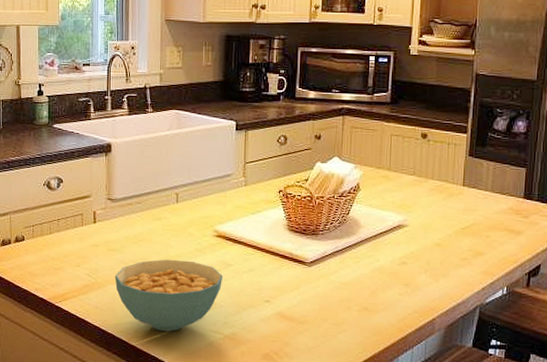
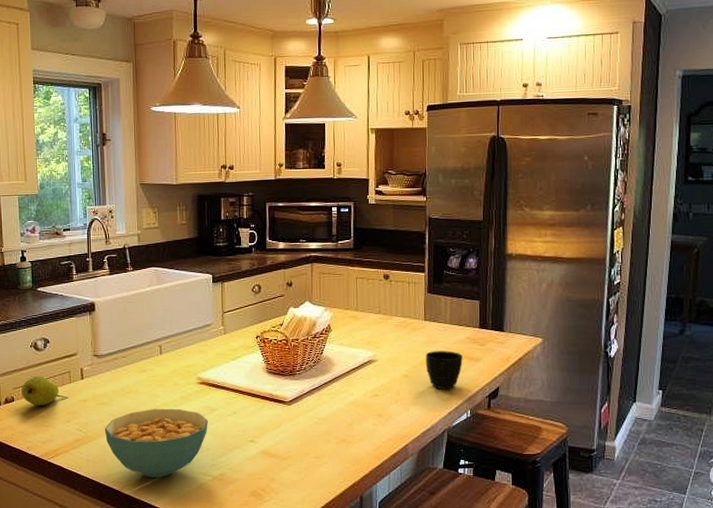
fruit: none [32,216,80,247] -> present [21,376,68,406]
cup: none [461,220,503,264] -> present [425,351,463,390]

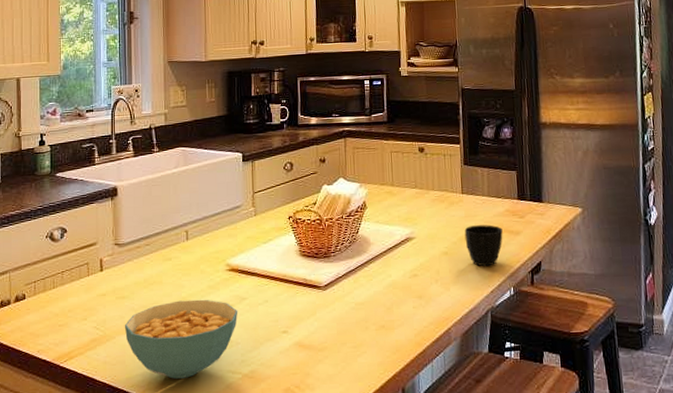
fruit: present [21,376,68,406] -> none [34,269,86,303]

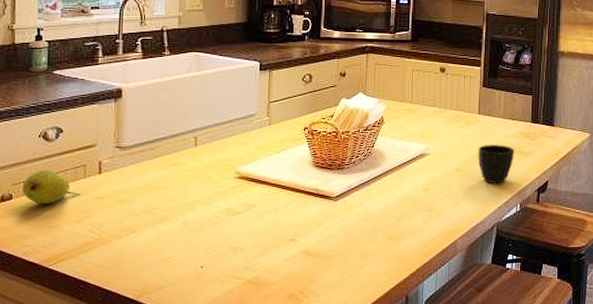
fruit: none [34,269,86,303] -> present [22,170,81,204]
cereal bowl: present [124,299,238,379] -> none [122,205,246,283]

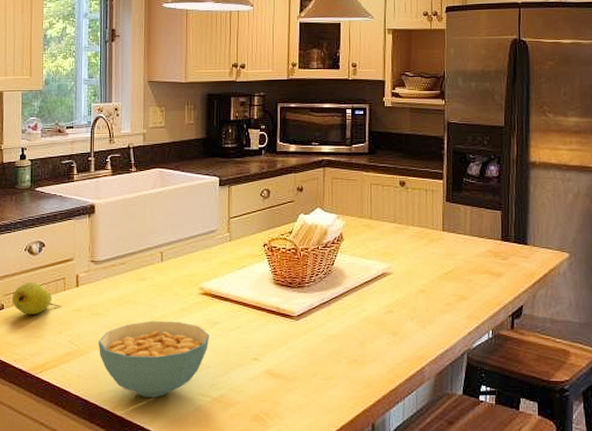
cereal bowl: none [122,205,246,283] -> present [98,321,210,397]
cup: present [478,145,514,184] -> none [443,264,484,308]

